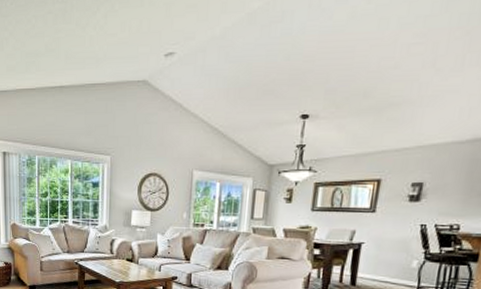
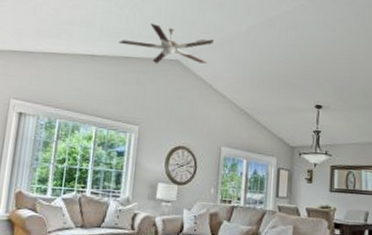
ceiling fan: none [84,41,183,88] -> present [118,23,214,64]

